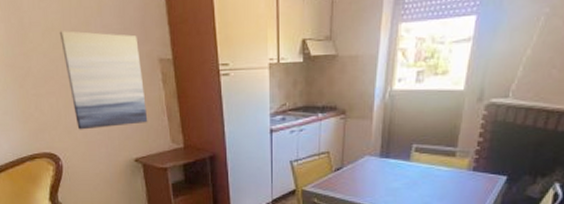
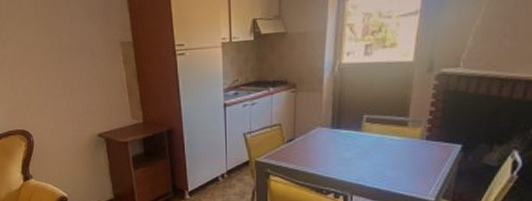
wall art: present [59,31,148,130] -> none [32,20,110,109]

